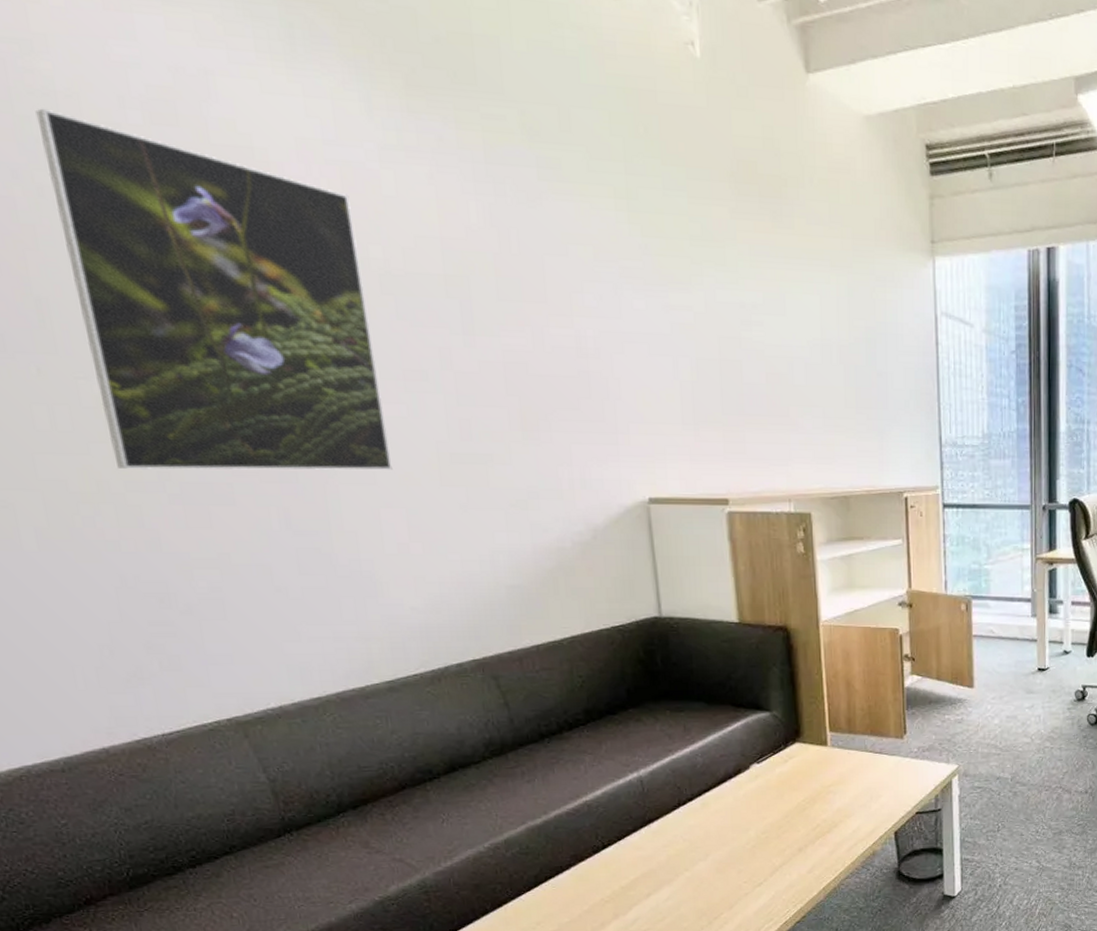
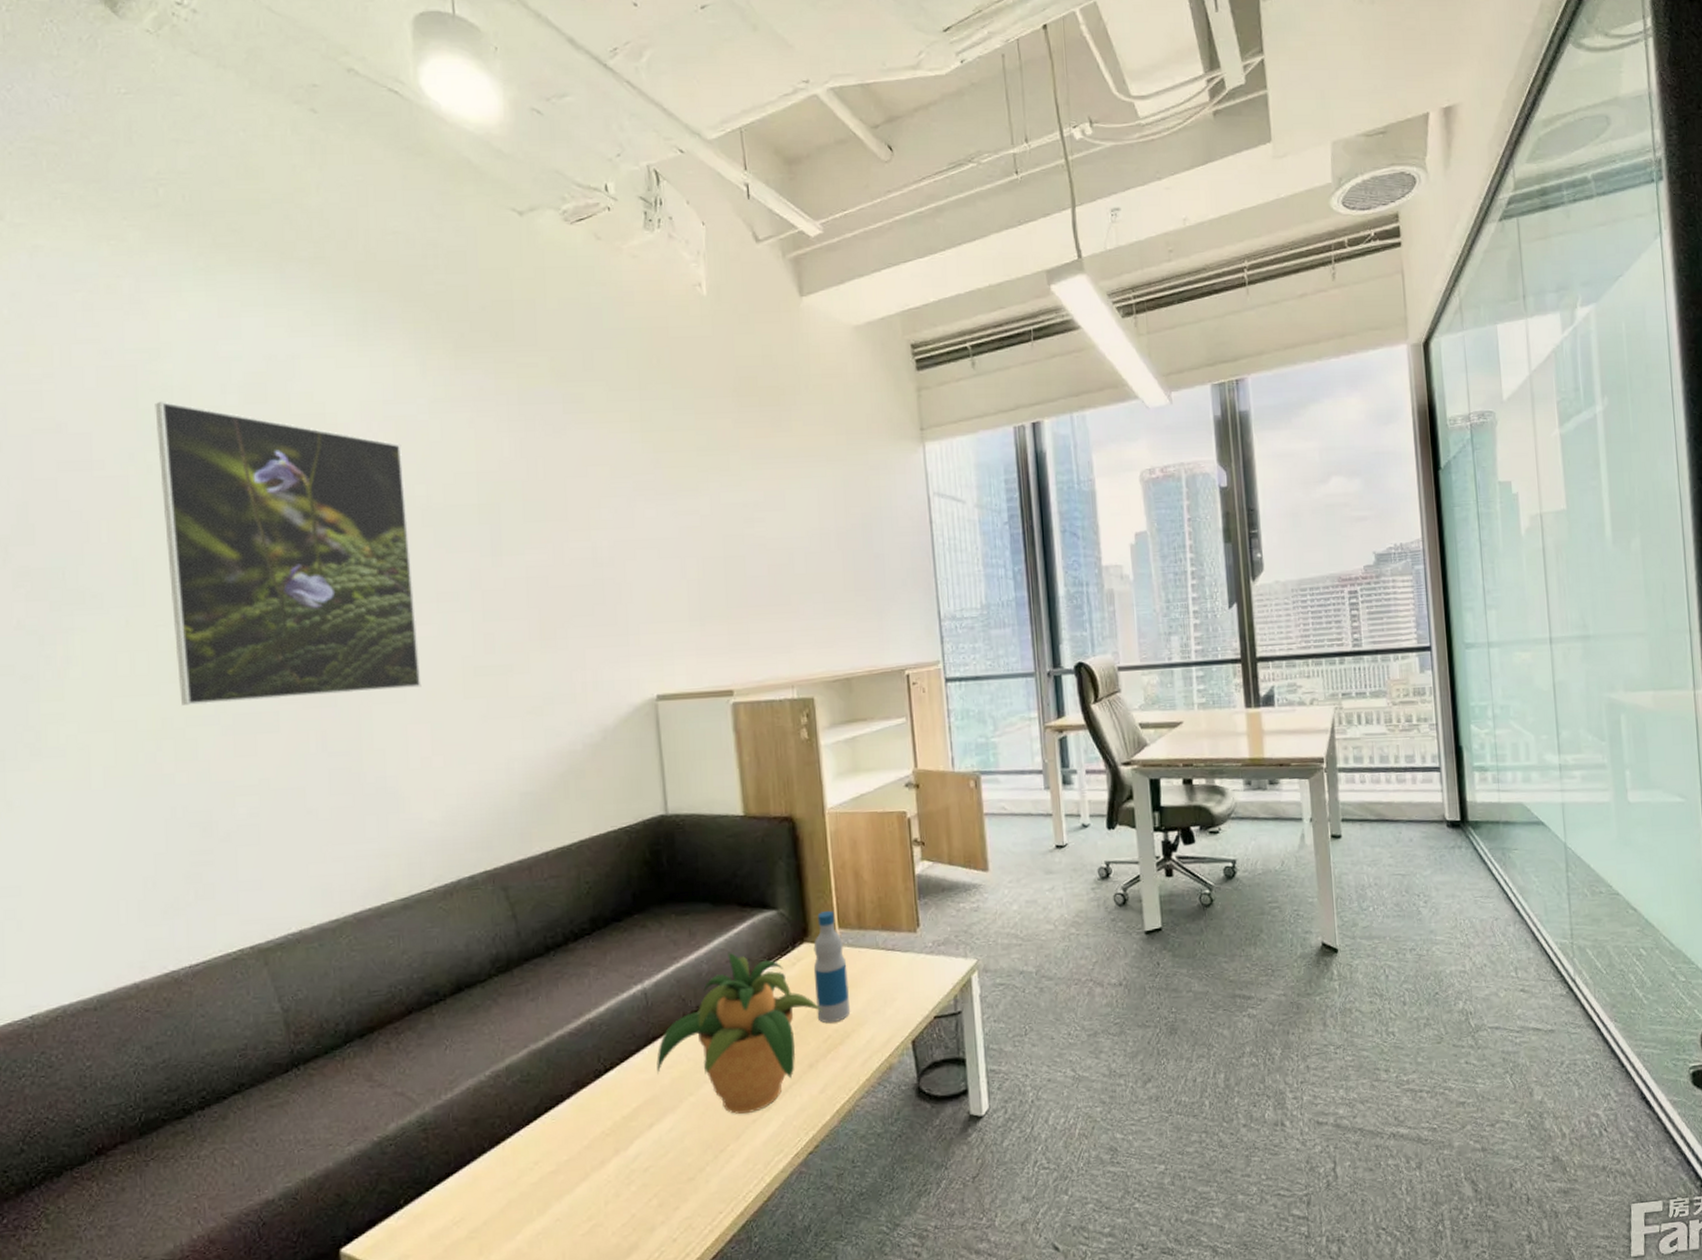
potted plant: none [653,747,813,888] -> present [656,952,824,1114]
bottle: none [804,716,839,814] -> present [813,911,851,1024]

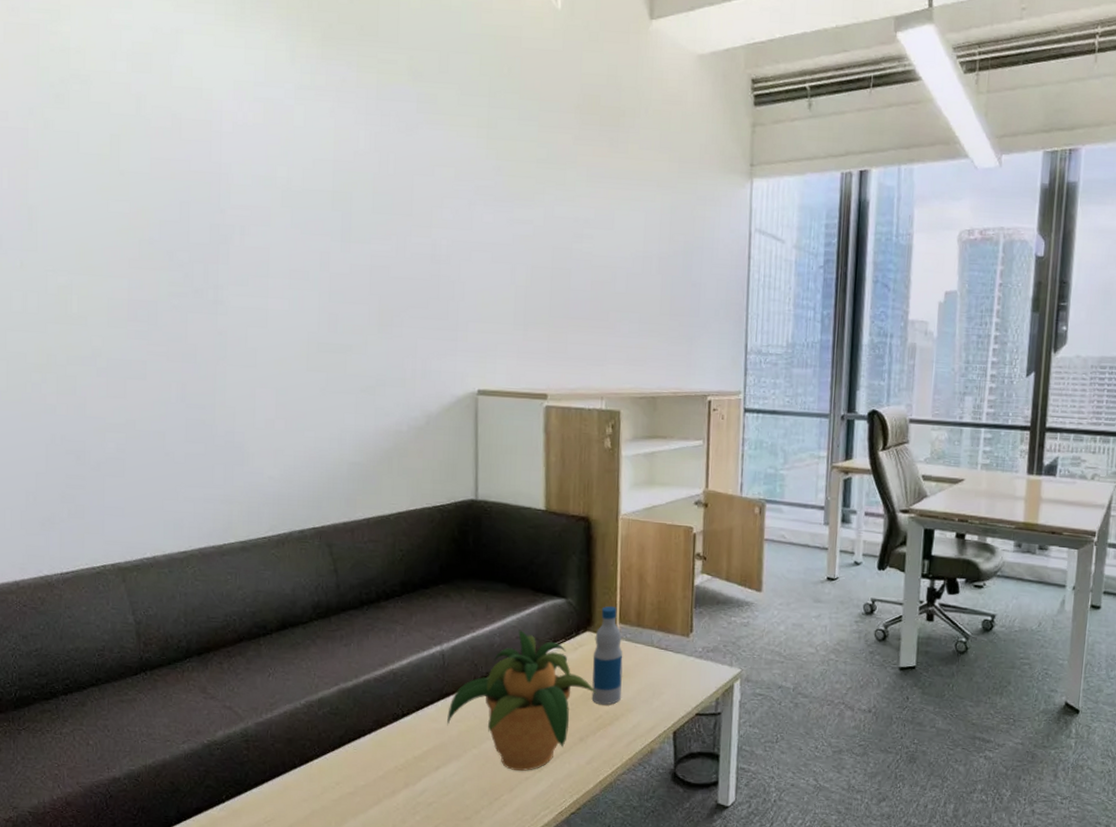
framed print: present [155,401,422,705] -> none [53,61,271,355]

